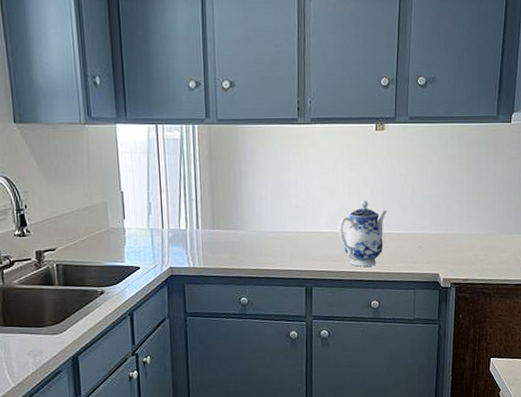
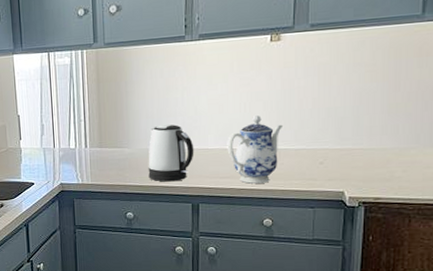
kettle: none [262,206,308,265] -> present [148,124,194,182]

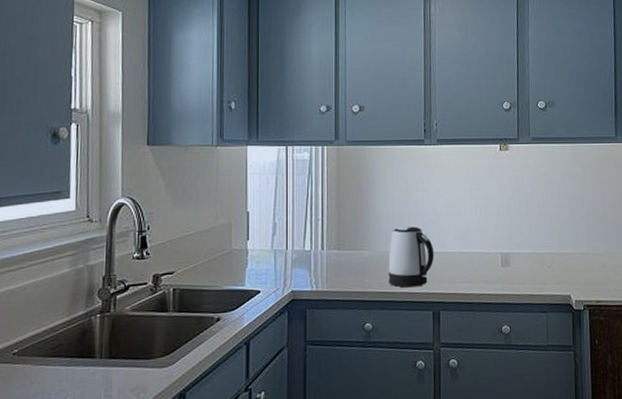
teapot: present [227,115,284,184] -> none [465,219,515,288]

